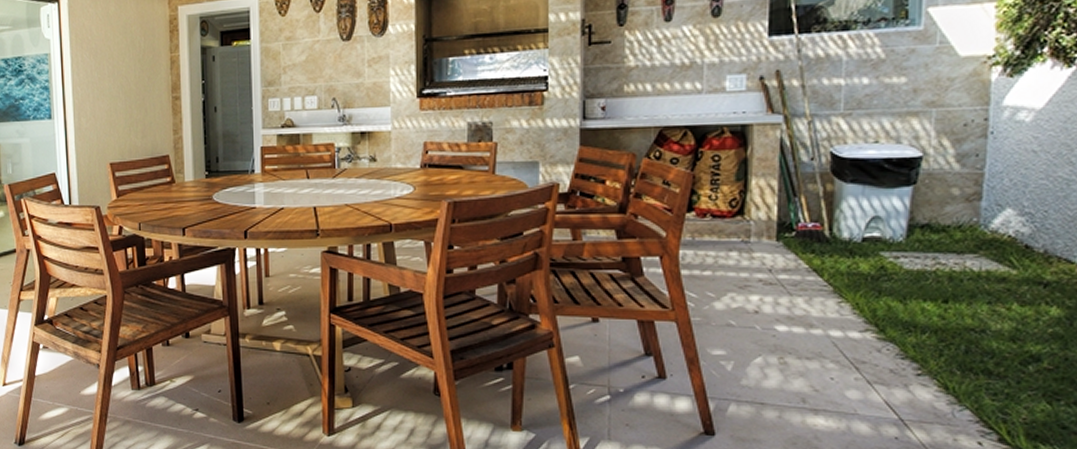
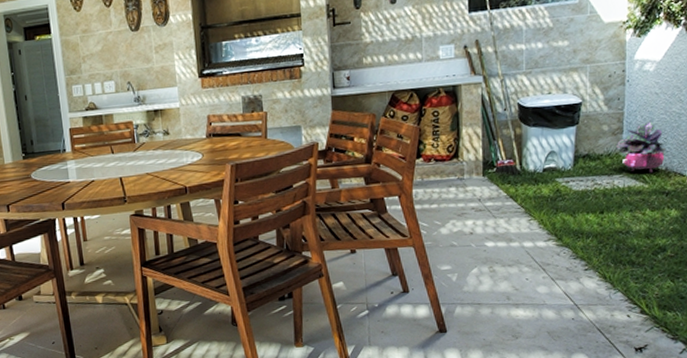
potted plant: none [970,187,1047,256] -> present [616,121,667,173]

